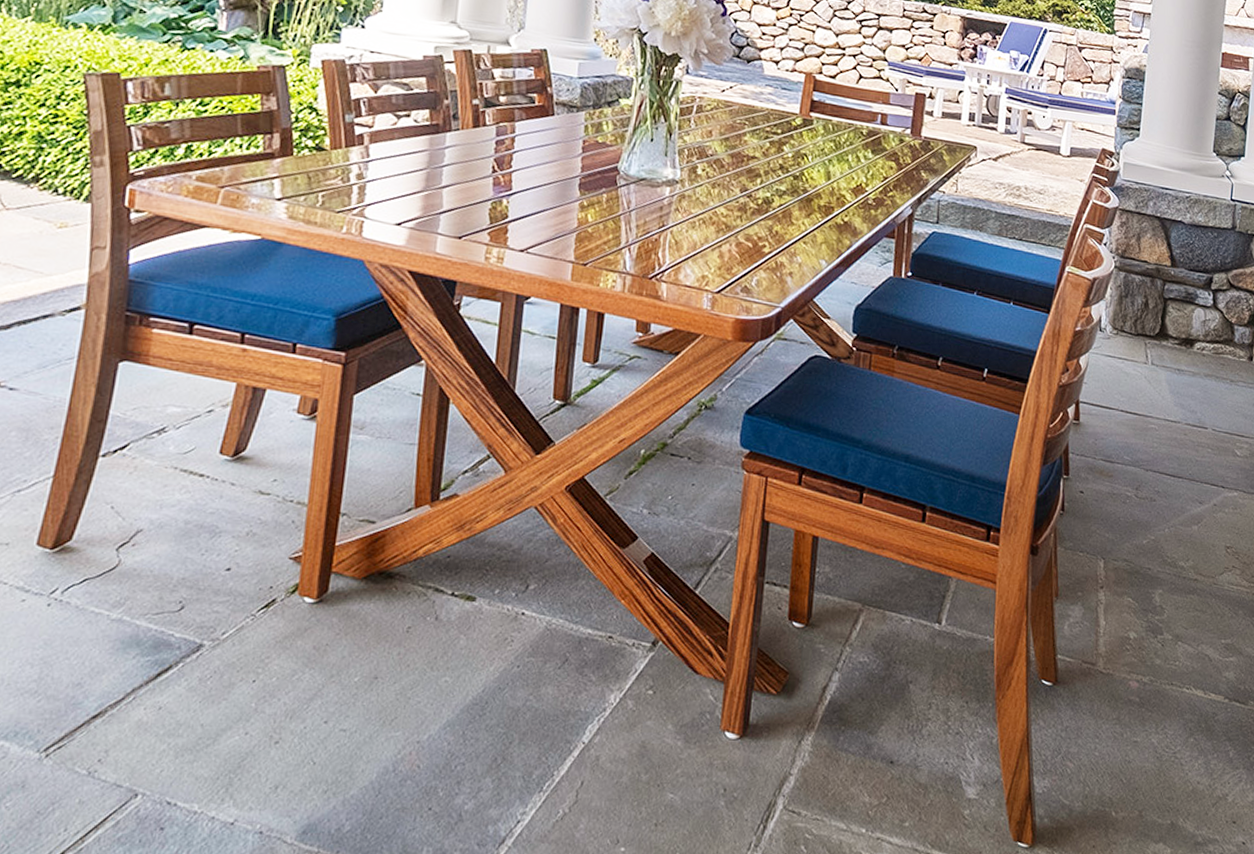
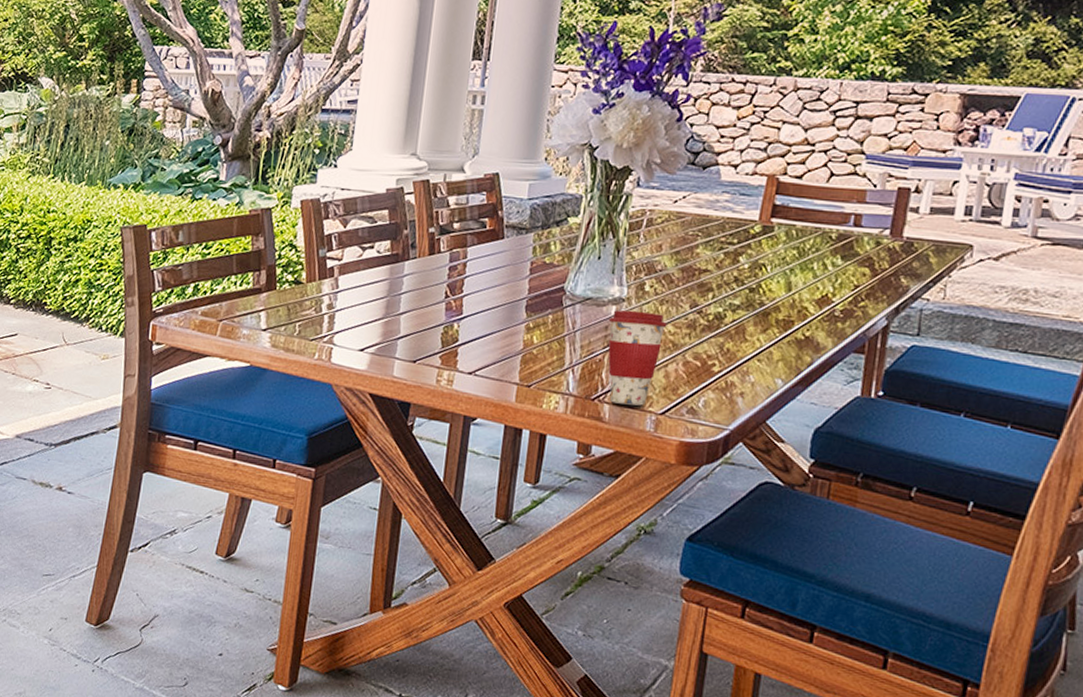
coffee cup: none [662,191,720,285] -> present [608,310,667,406]

